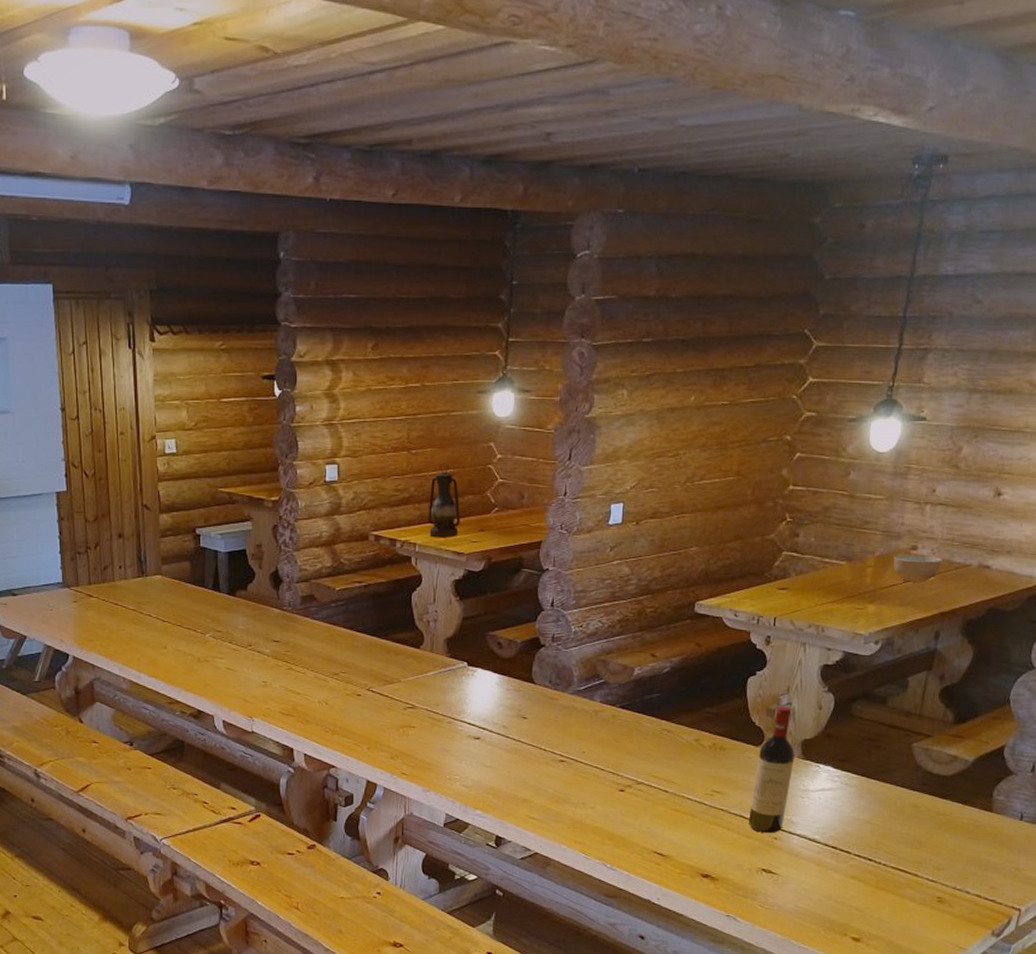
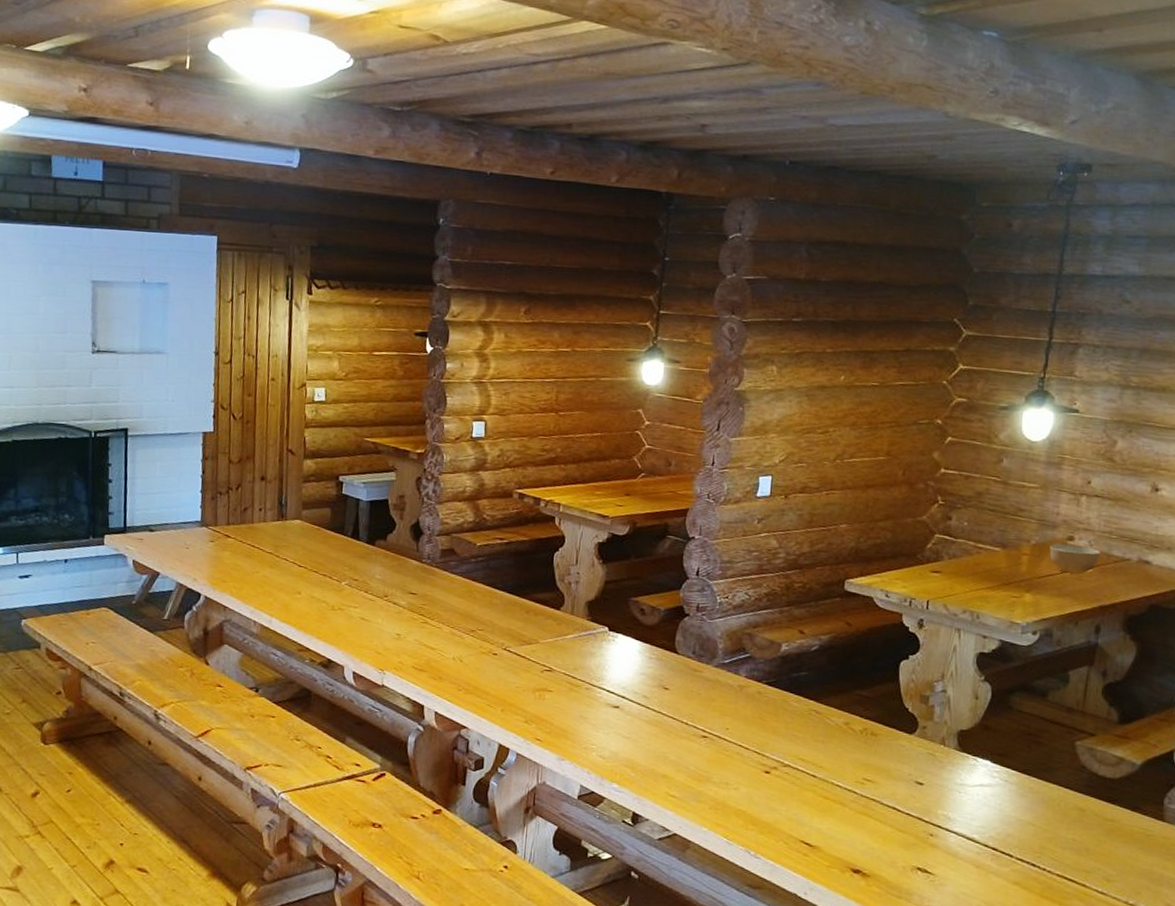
lantern: present [427,463,460,538] -> none [573,426,606,500]
wine bottle: present [749,706,795,834] -> none [902,693,951,830]

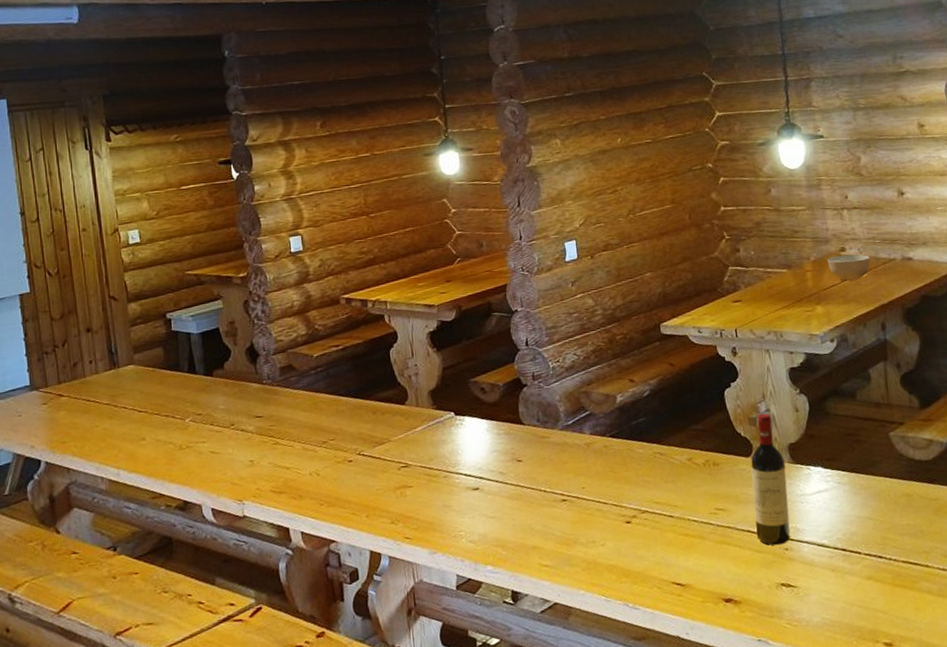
wine bottle: none [902,693,951,830] -> present [750,413,791,546]

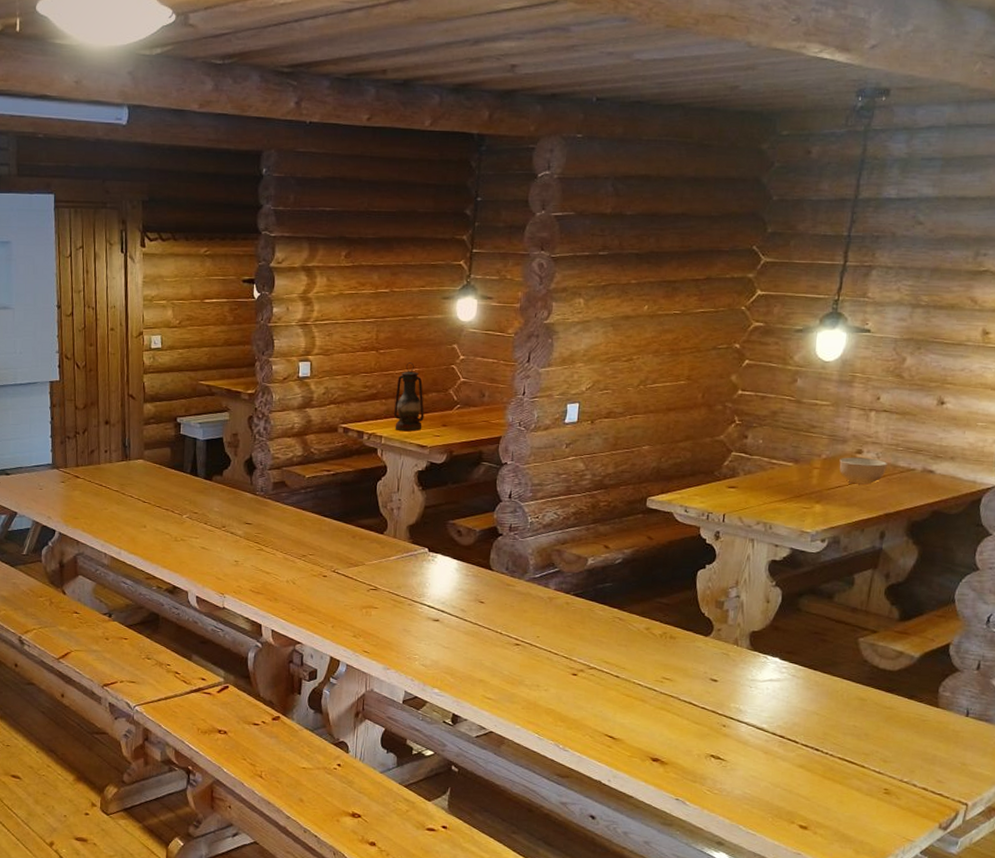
lantern: none [393,222,427,294] -> present [393,362,424,432]
wine bottle: present [750,413,791,546] -> none [698,598,743,721]

